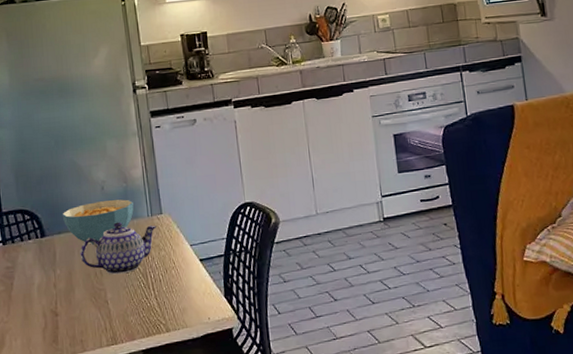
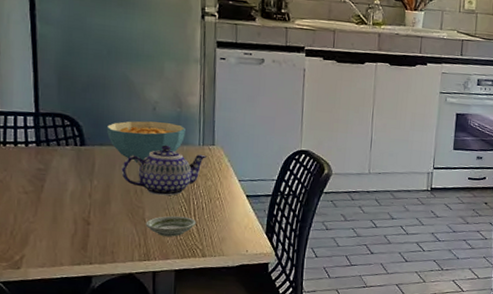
saucer: none [109,292,156,316] -> present [145,215,196,237]

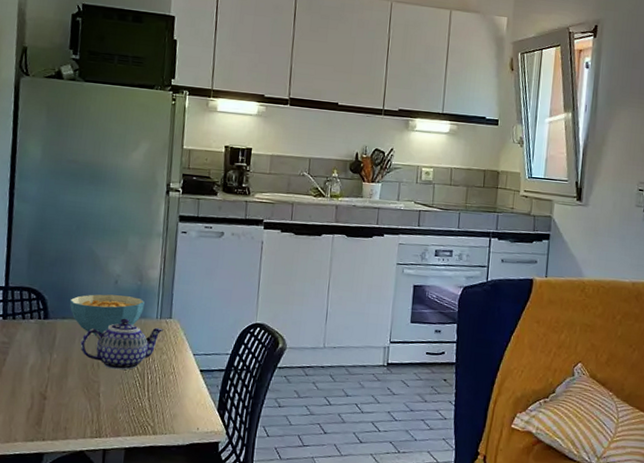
saucer: present [145,215,196,237] -> none [99,390,149,413]

